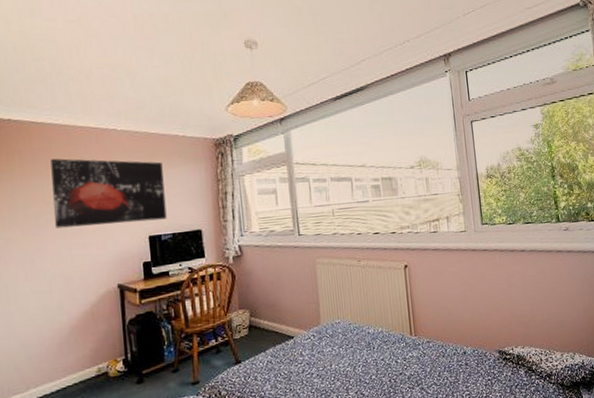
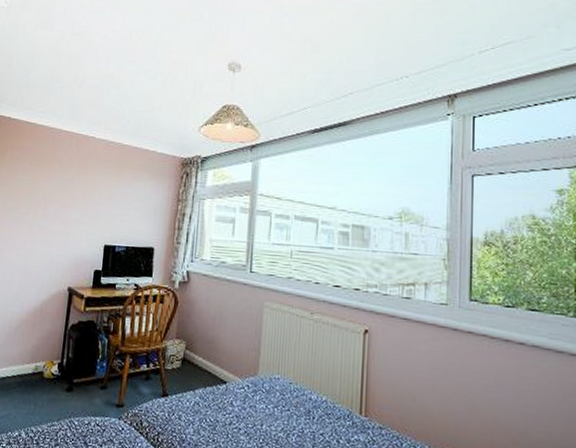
wall art: present [50,158,167,229] -> none [26,158,130,231]

